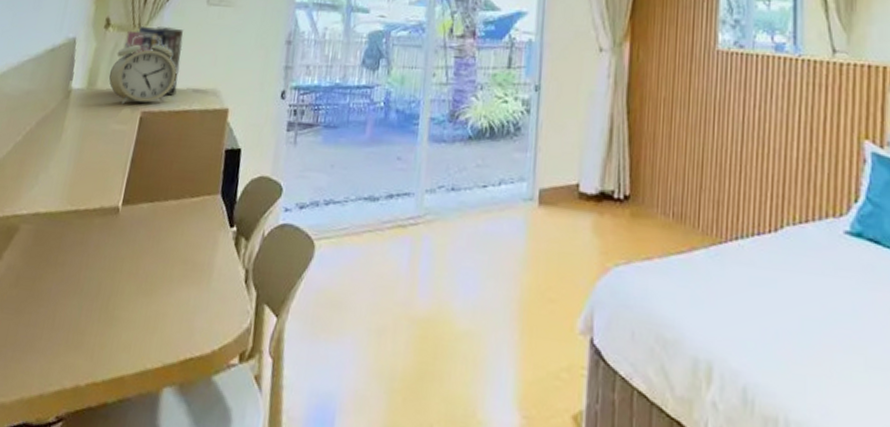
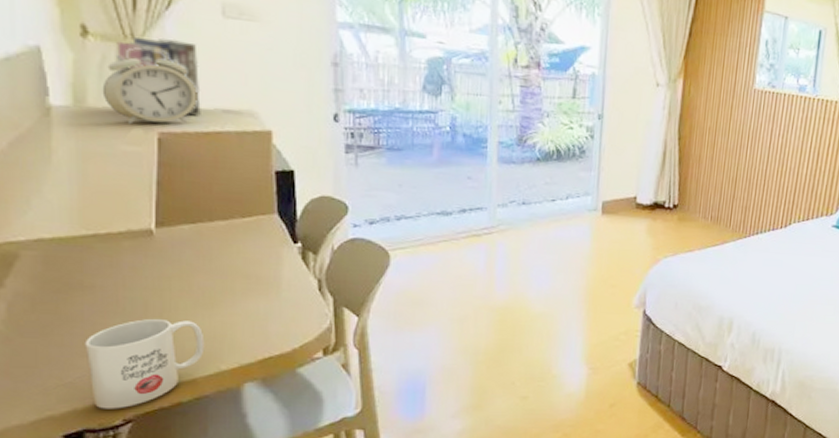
mug: none [37,301,139,404] -> present [84,318,205,409]

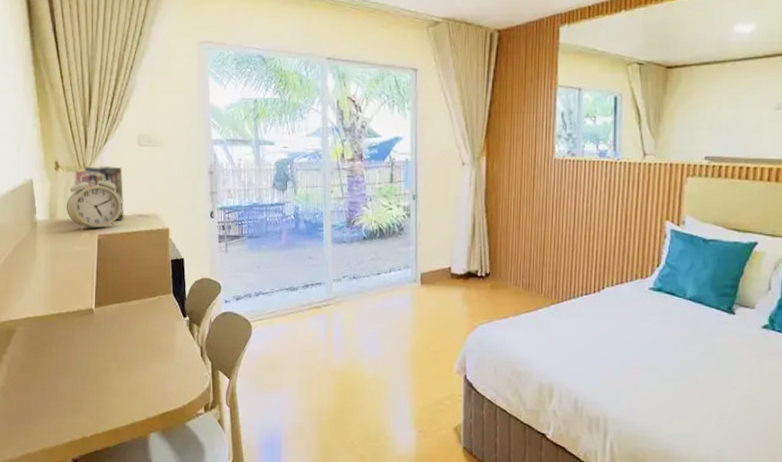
mug: present [84,318,205,409] -> none [50,378,125,450]

